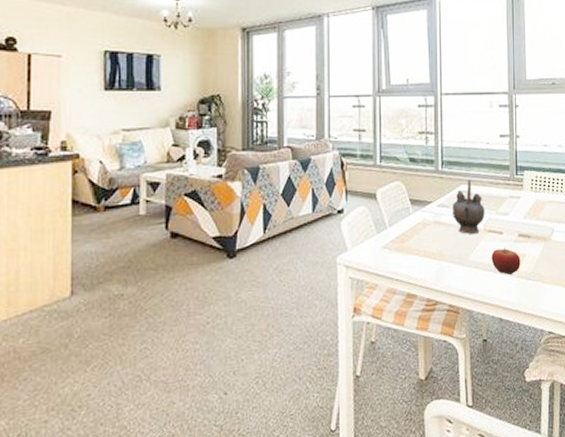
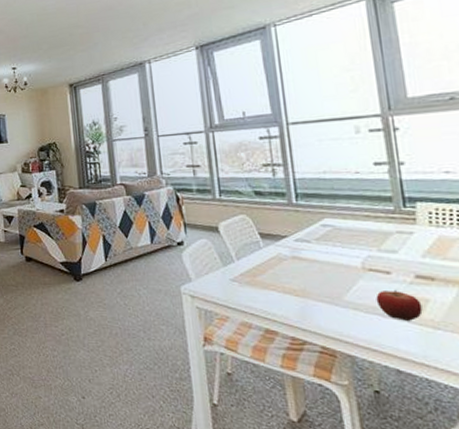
teapot: present [452,179,485,234] -> none [314,212,362,272]

